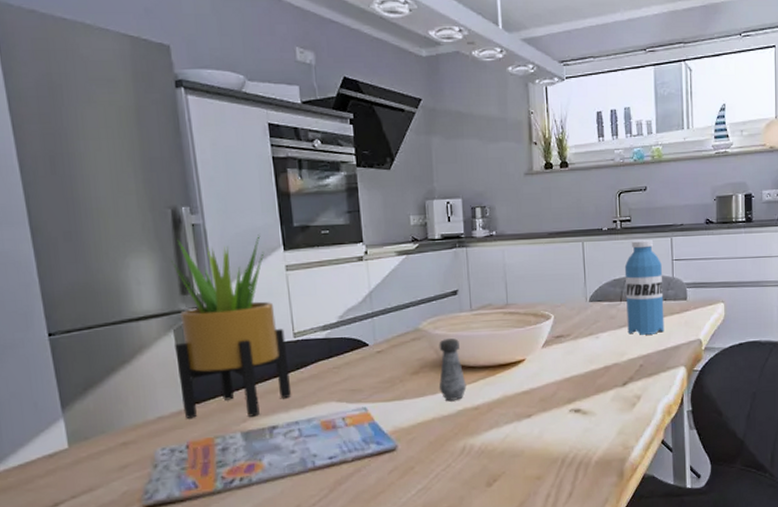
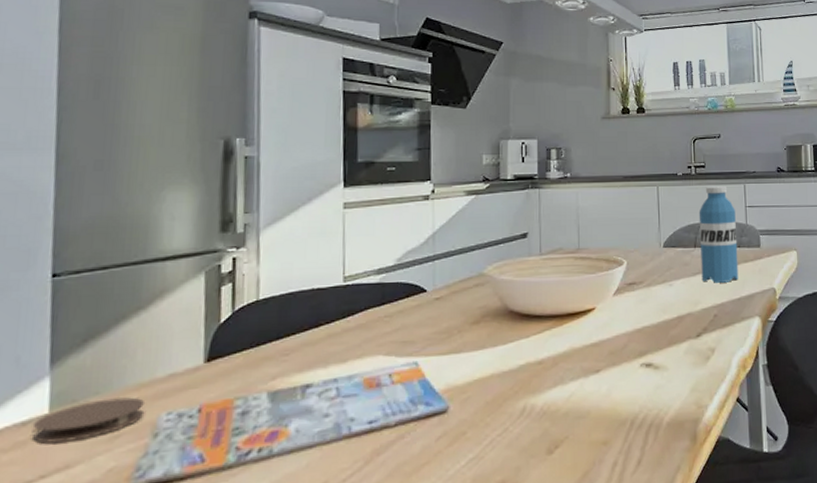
coaster: none [57,435,144,471] -> present [32,397,145,443]
potted plant: present [171,234,292,419] -> none [201,169,334,376]
salt shaker: present [439,338,467,401] -> none [500,285,531,354]

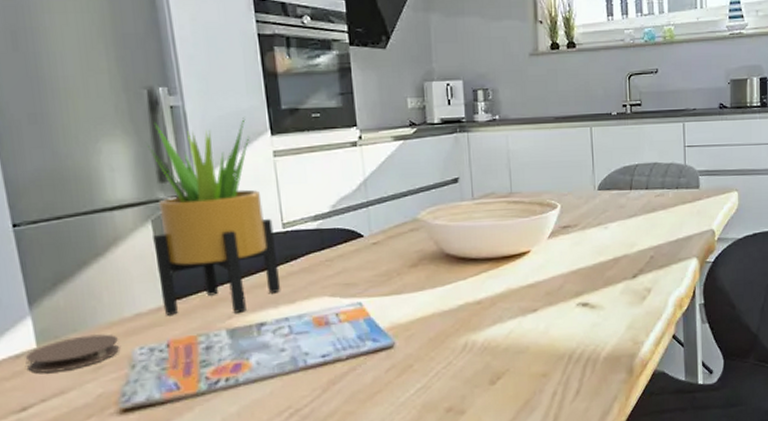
potted plant: none [201,169,334,376] -> present [148,118,281,315]
water bottle: present [699,185,739,283] -> none [634,125,676,225]

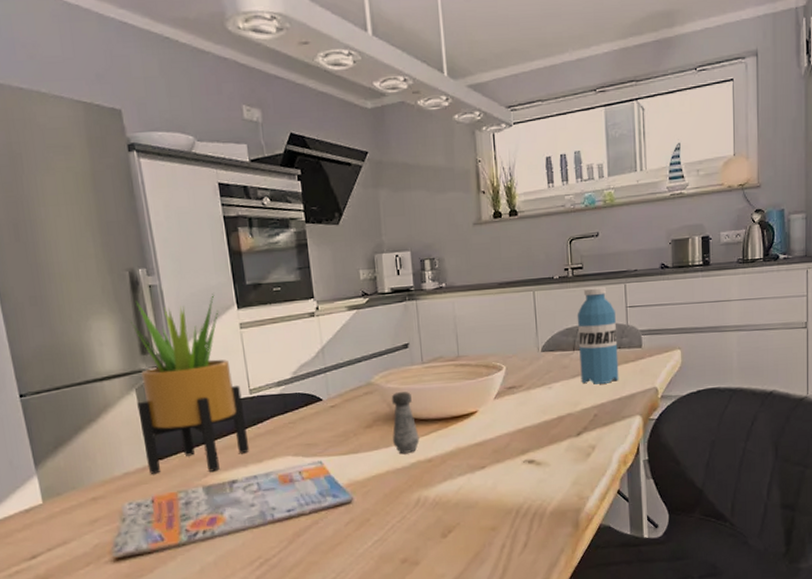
coaster: present [25,334,120,373] -> none [33,491,112,526]
salt shaker: none [438,229,468,295] -> present [391,392,420,454]
water bottle: none [634,125,676,225] -> present [577,286,619,384]

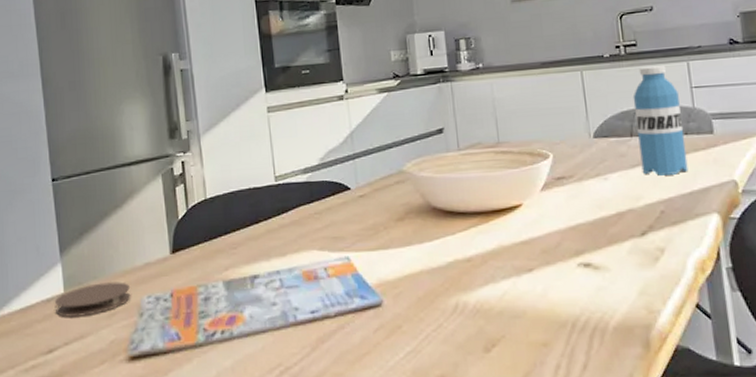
coaster: none [33,491,112,526] -> present [54,282,131,317]
potted plant: present [131,294,250,474] -> none [161,77,273,265]
salt shaker: present [391,392,420,454] -> none [425,181,457,251]

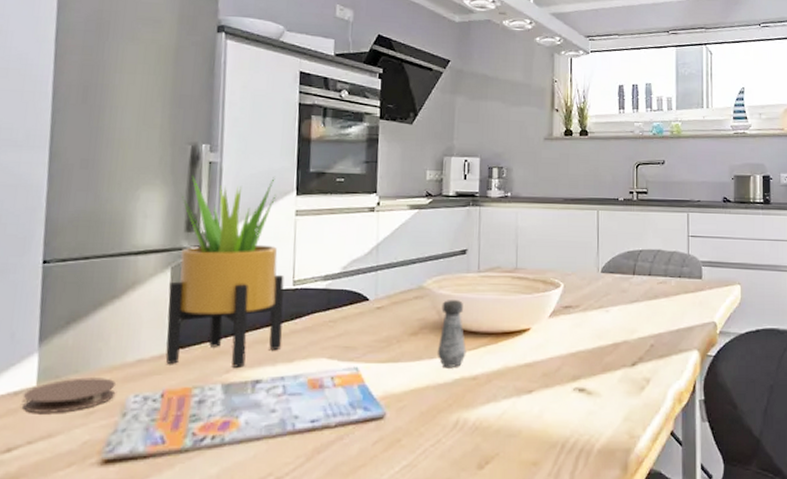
potted plant: none [161,77,273,265] -> present [165,175,284,368]
salt shaker: none [425,181,457,251] -> present [437,300,466,367]
water bottle: present [633,65,688,176] -> none [639,213,678,313]

